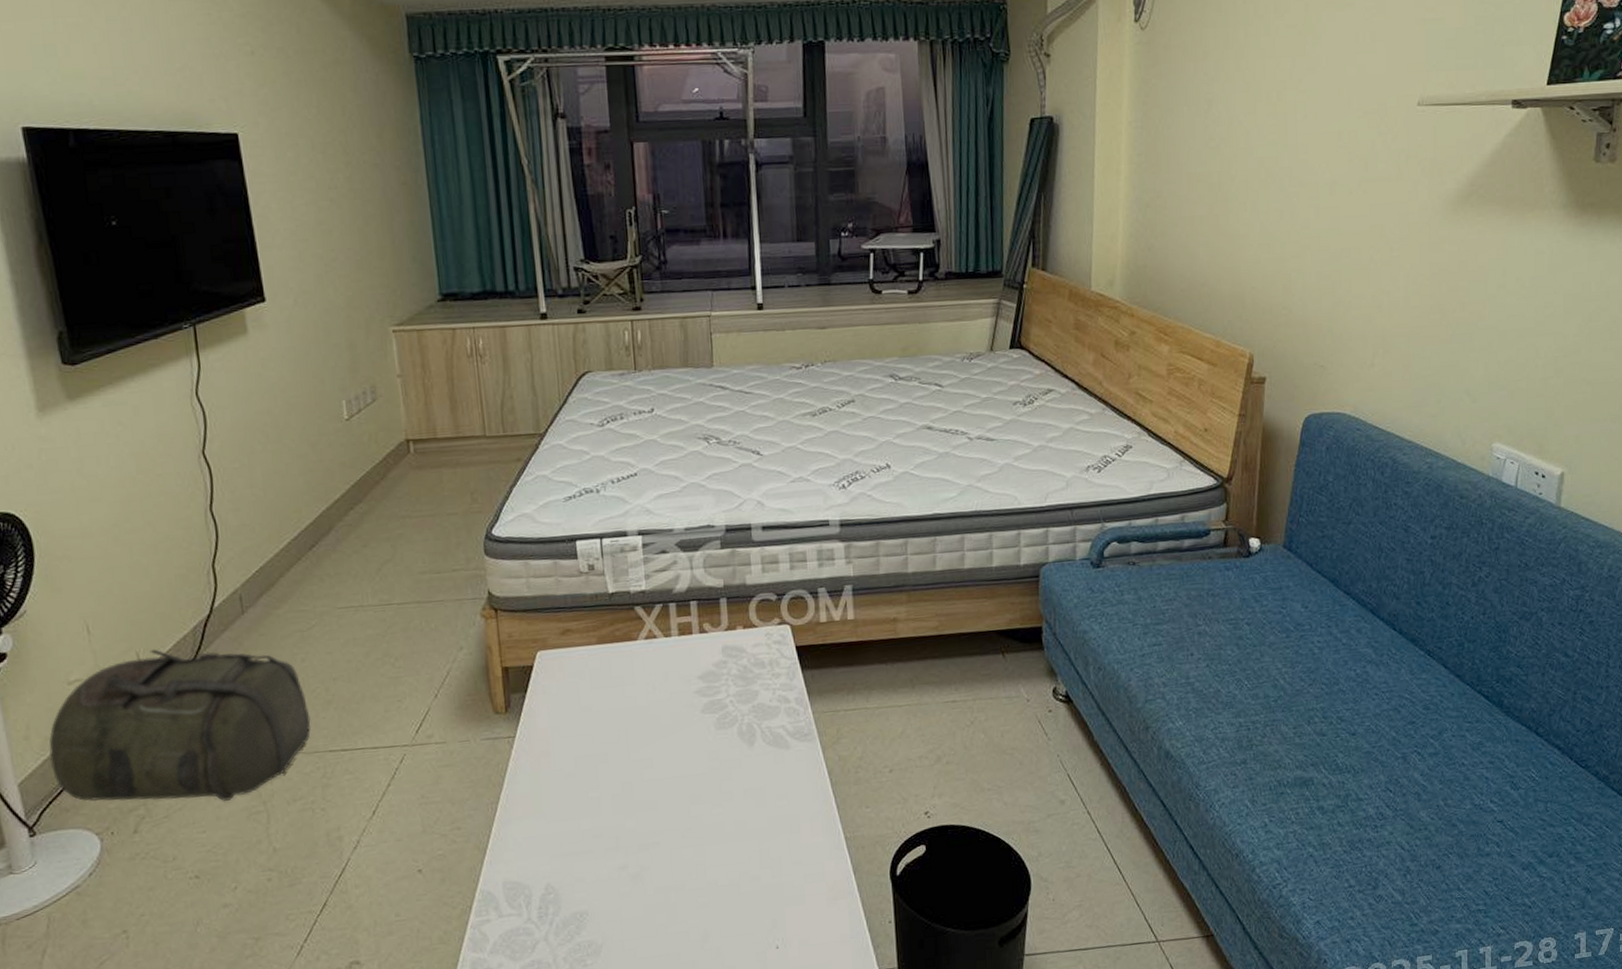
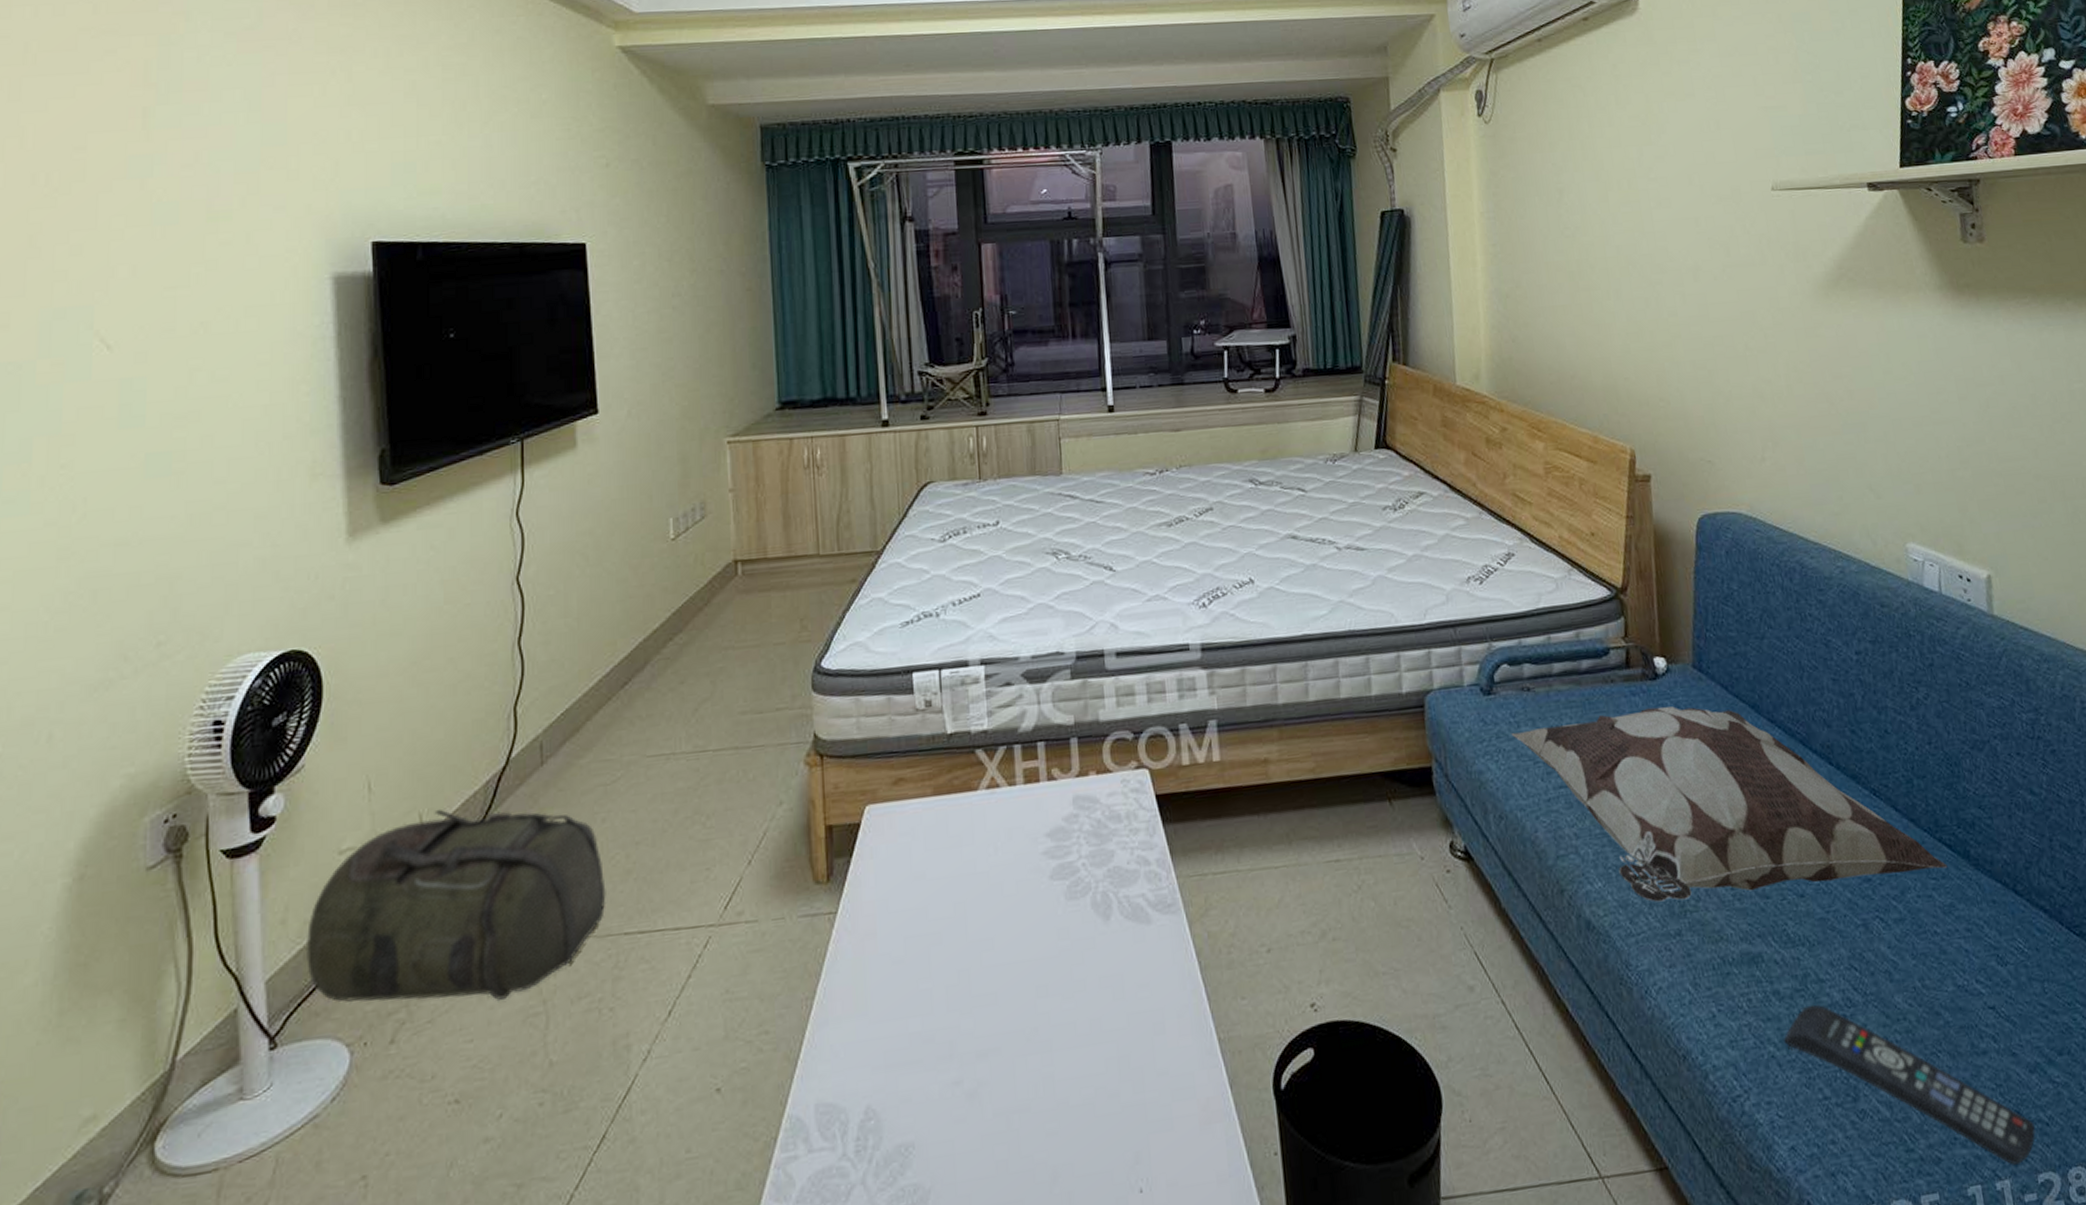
decorative pillow: none [1115,580,1483,738] -> present [1511,706,1948,902]
remote control: none [1322,817,1520,936] -> present [1784,1004,2036,1165]

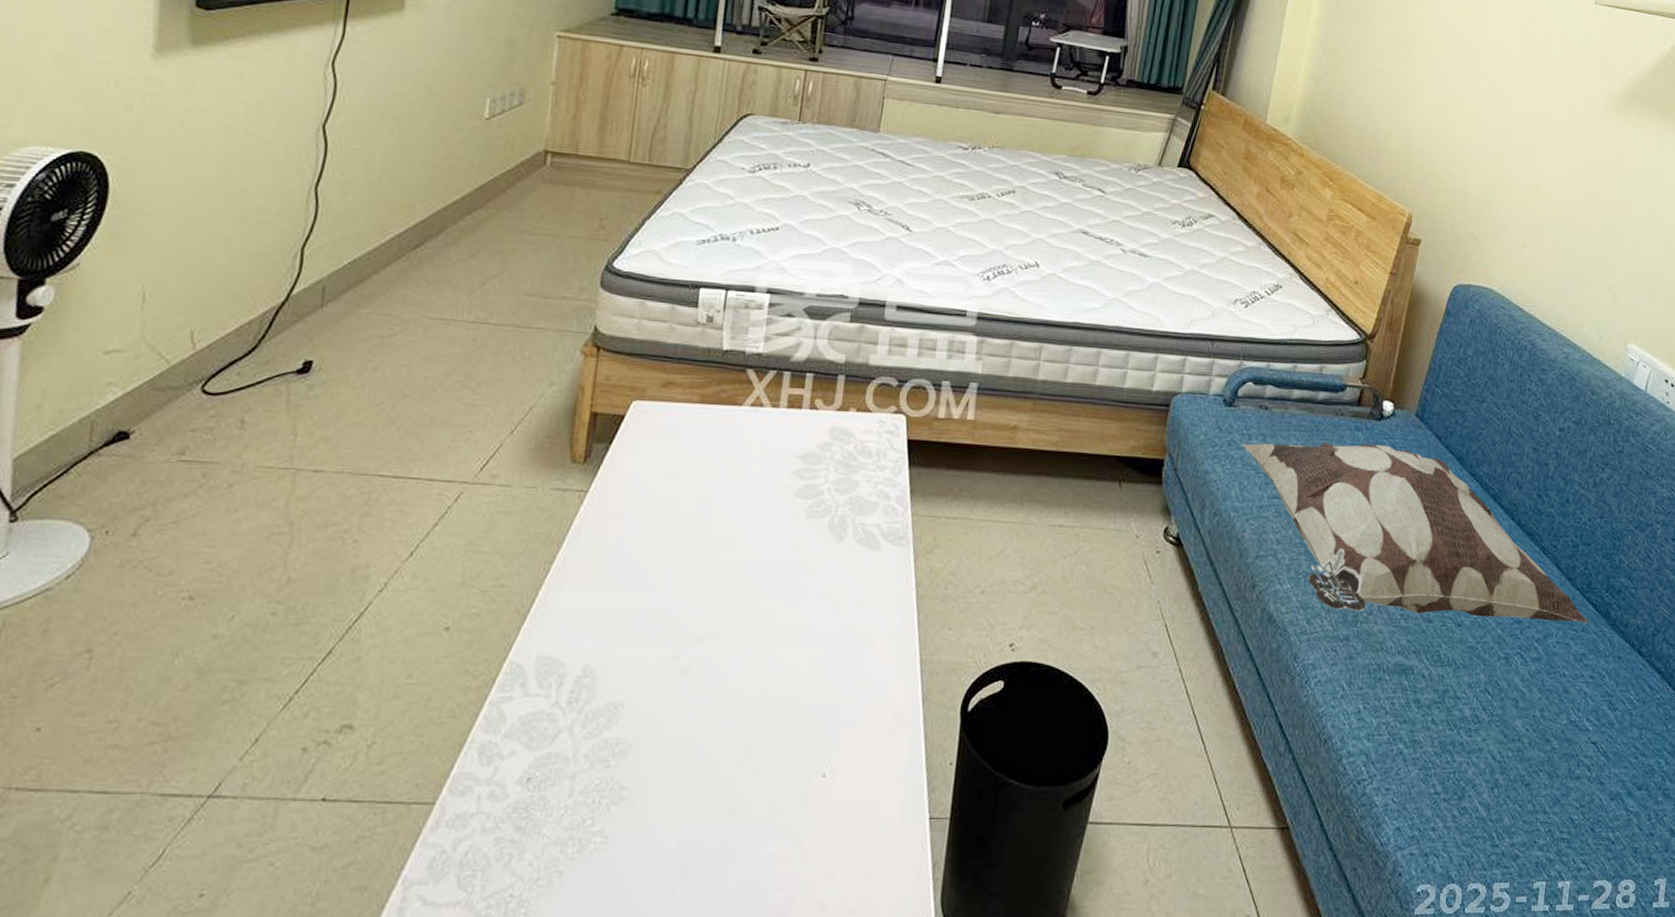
backpack: present [305,808,606,1003] -> none [57,329,368,516]
remote control: present [1784,1004,2036,1165] -> none [1413,716,1604,870]

